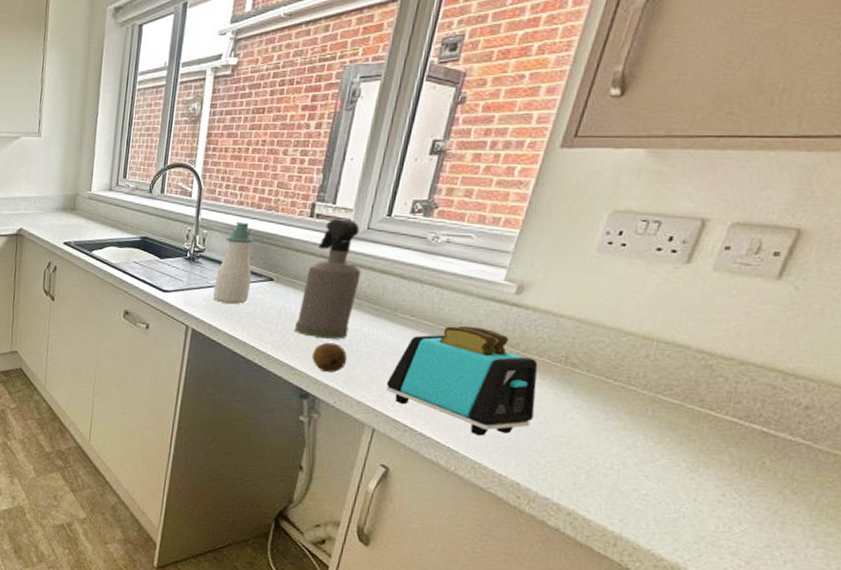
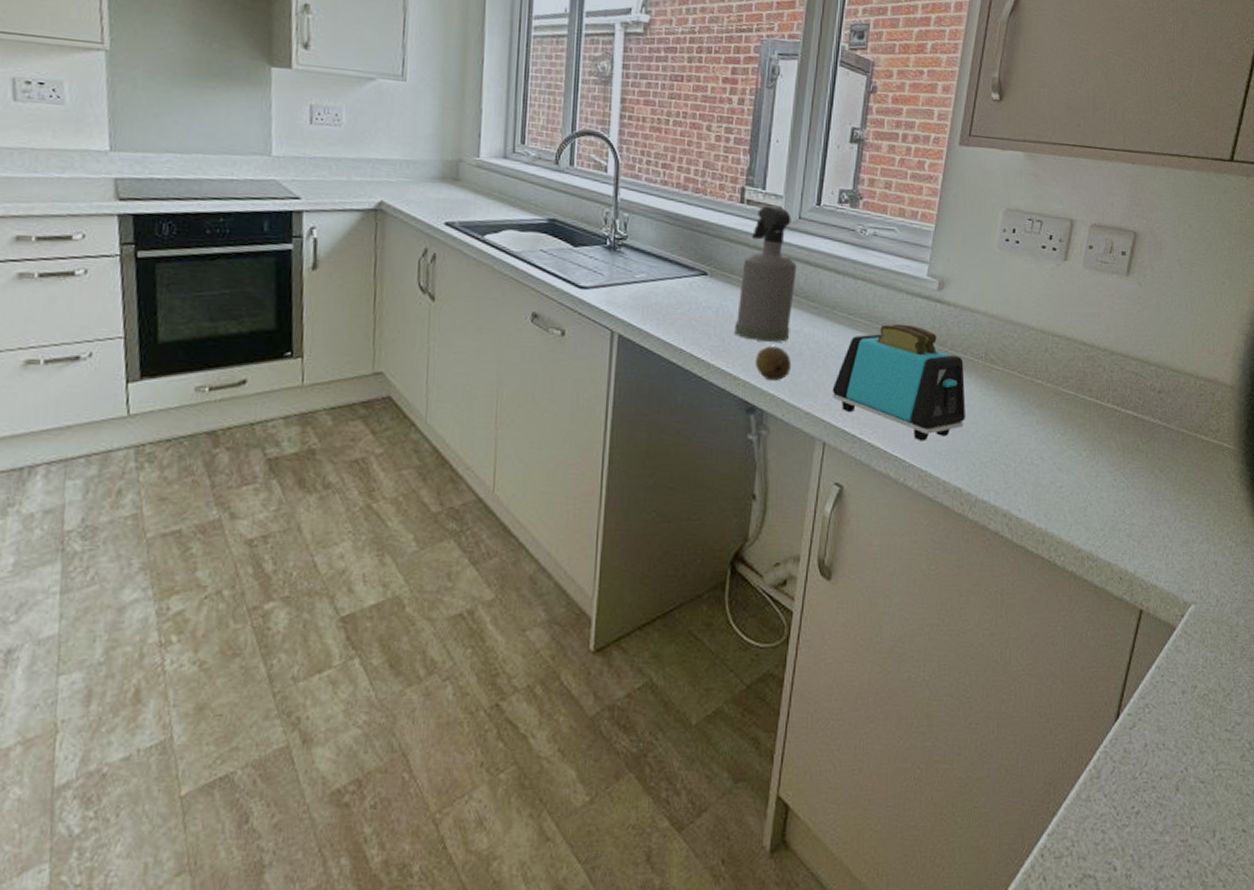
soap bottle: present [213,221,254,304] -> none [641,204,683,303]

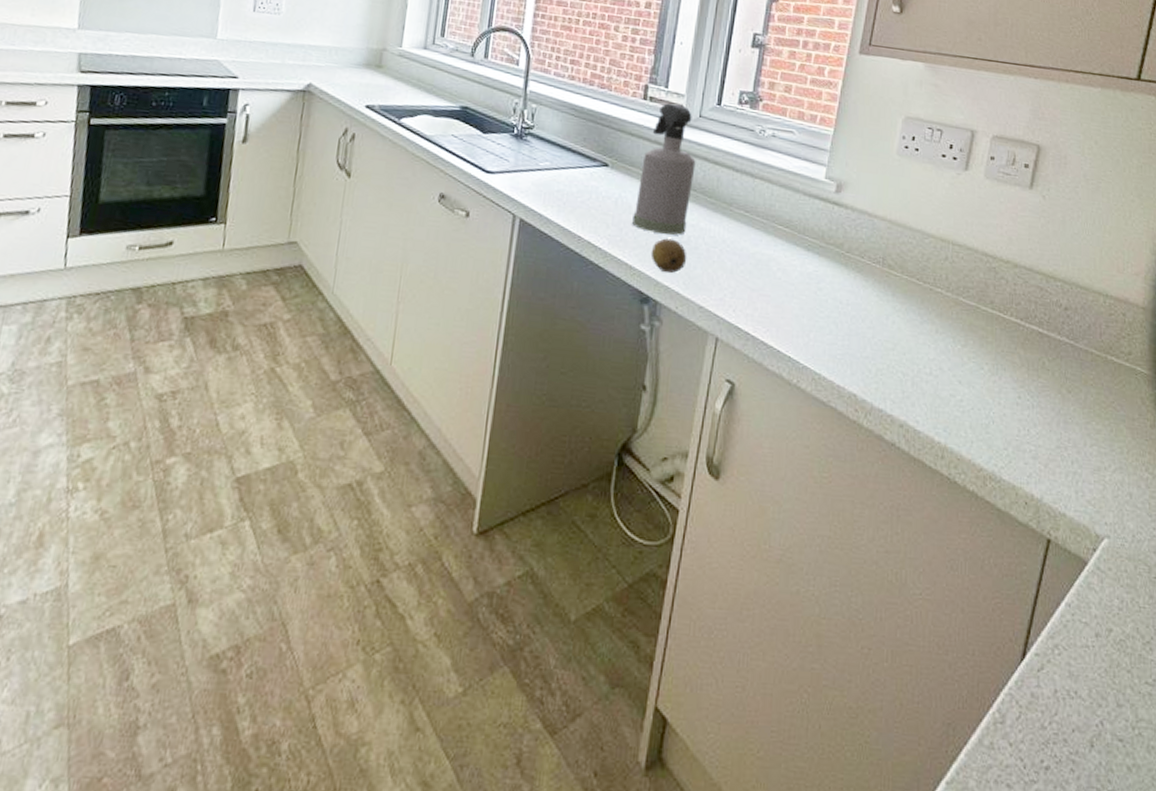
toaster: present [832,323,966,442] -> none [726,223,862,344]

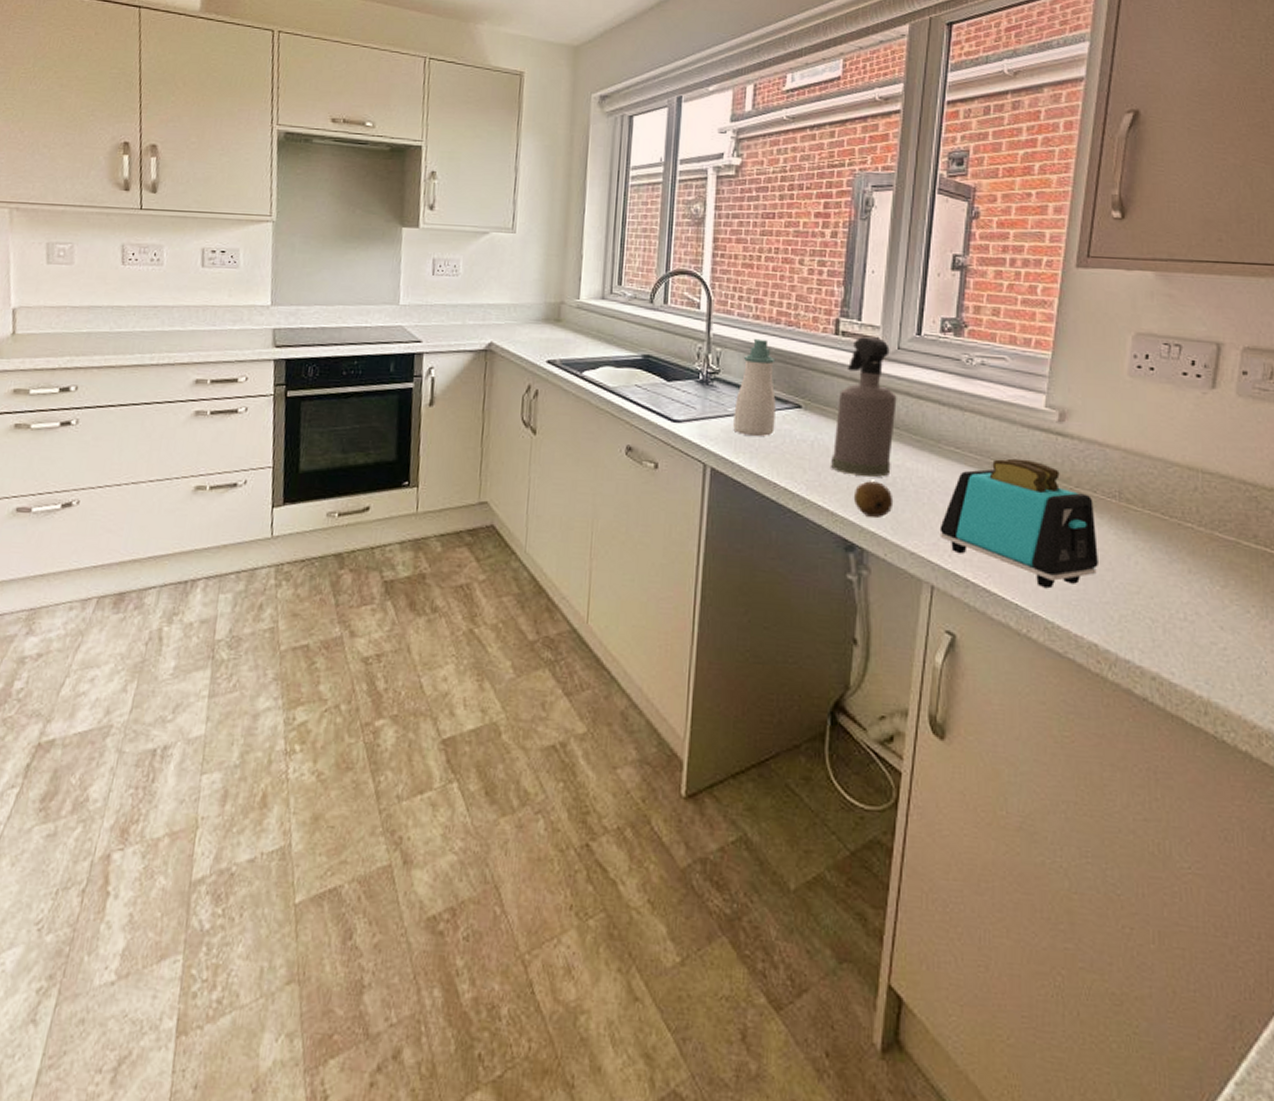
soap bottle: none [543,98,587,192] -> present [733,338,776,436]
toaster: none [726,223,862,344] -> present [939,458,1098,589]

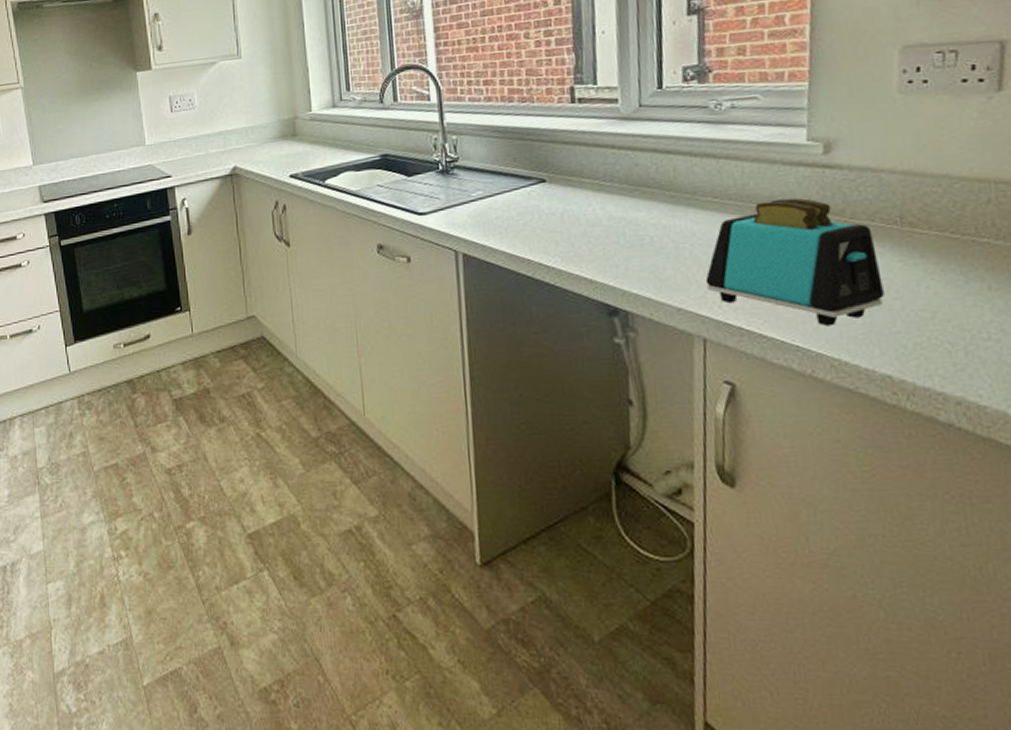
soap bottle: present [733,338,776,436] -> none [478,120,522,217]
spray bottle: present [831,337,897,477] -> none [583,98,647,241]
fruit: present [853,481,894,517] -> none [610,243,654,279]

